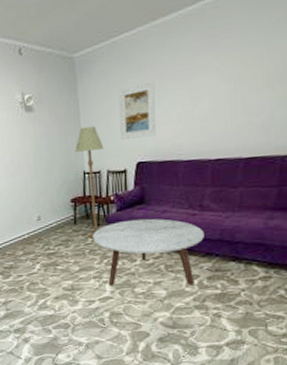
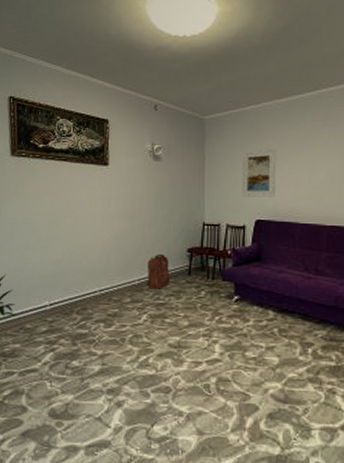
backpack: none [33,207,58,241] -> present [146,254,170,289]
floor lamp: present [75,126,104,239] -> none [197,181,225,292]
coffee table: present [92,218,204,286] -> none [206,276,319,355]

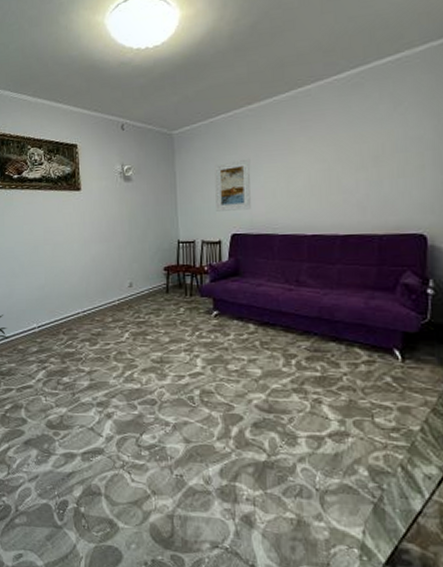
backpack: present [146,254,170,289] -> none [125,274,149,308]

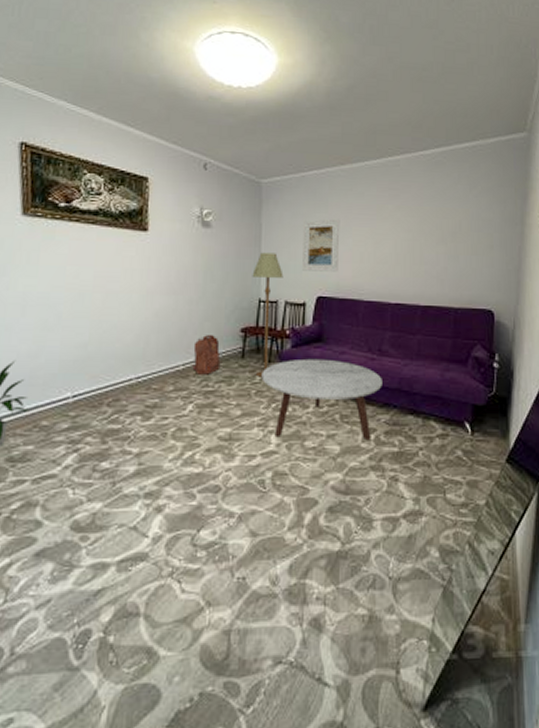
backpack: none [125,274,149,308] -> present [192,335,221,375]
floor lamp: none [170,197,199,309] -> present [252,252,284,377]
coffee table: none [185,291,301,366] -> present [261,358,382,441]

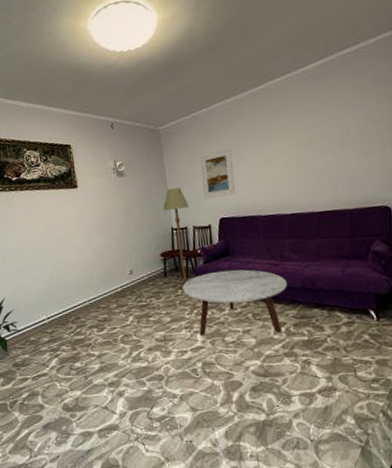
backpack: present [192,335,221,375] -> none [126,262,149,294]

